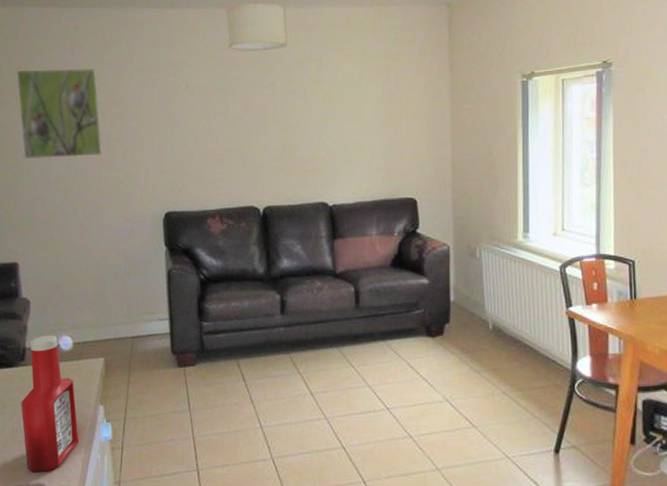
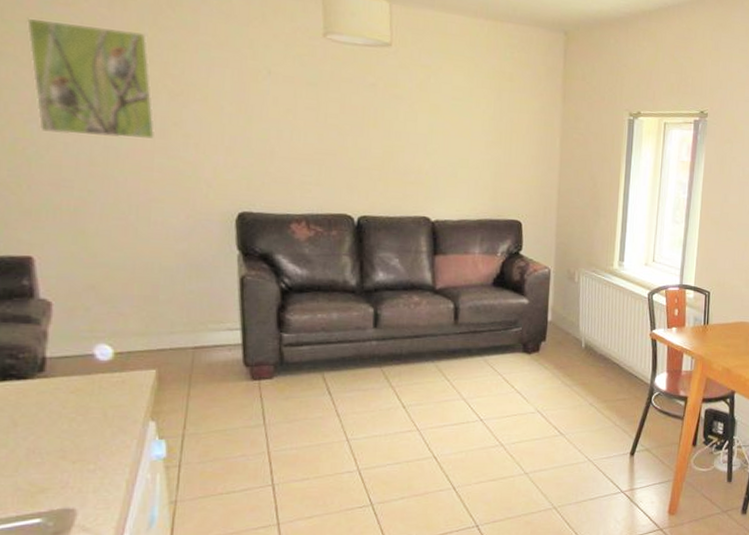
ketchup bottle: present [21,335,79,473] -> none [39,342,122,497]

